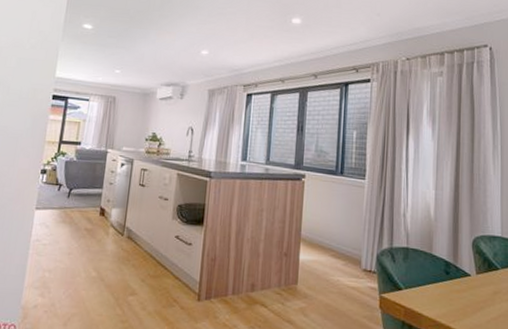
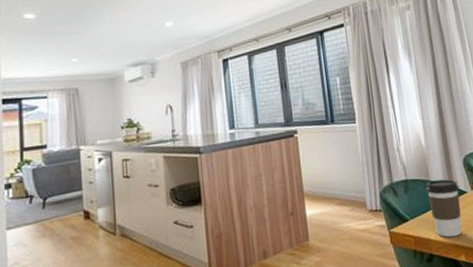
coffee cup: none [426,254,463,319] -> present [425,179,462,238]

